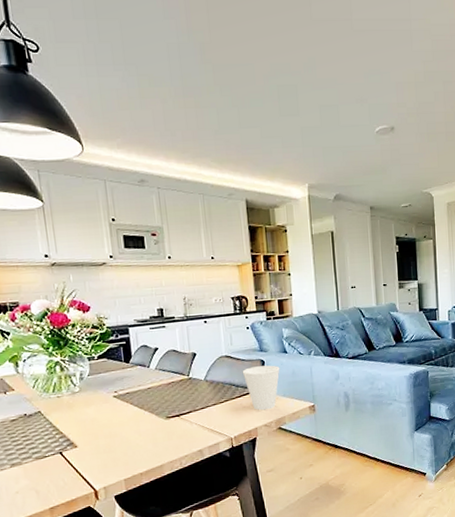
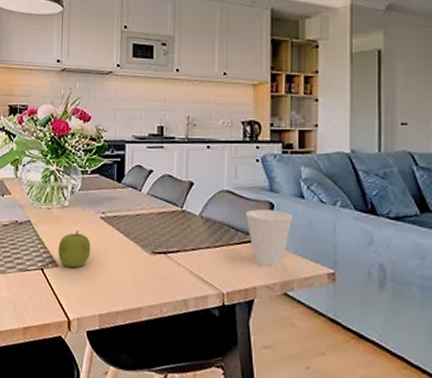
fruit: none [74,411,108,446] -> present [58,230,91,268]

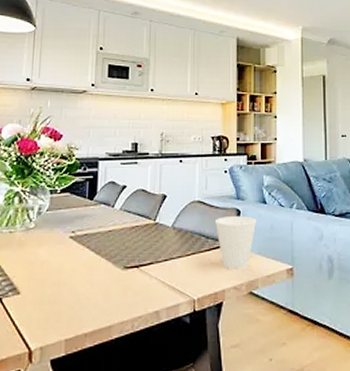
fruit: present [58,230,91,268] -> none [20,253,58,294]

